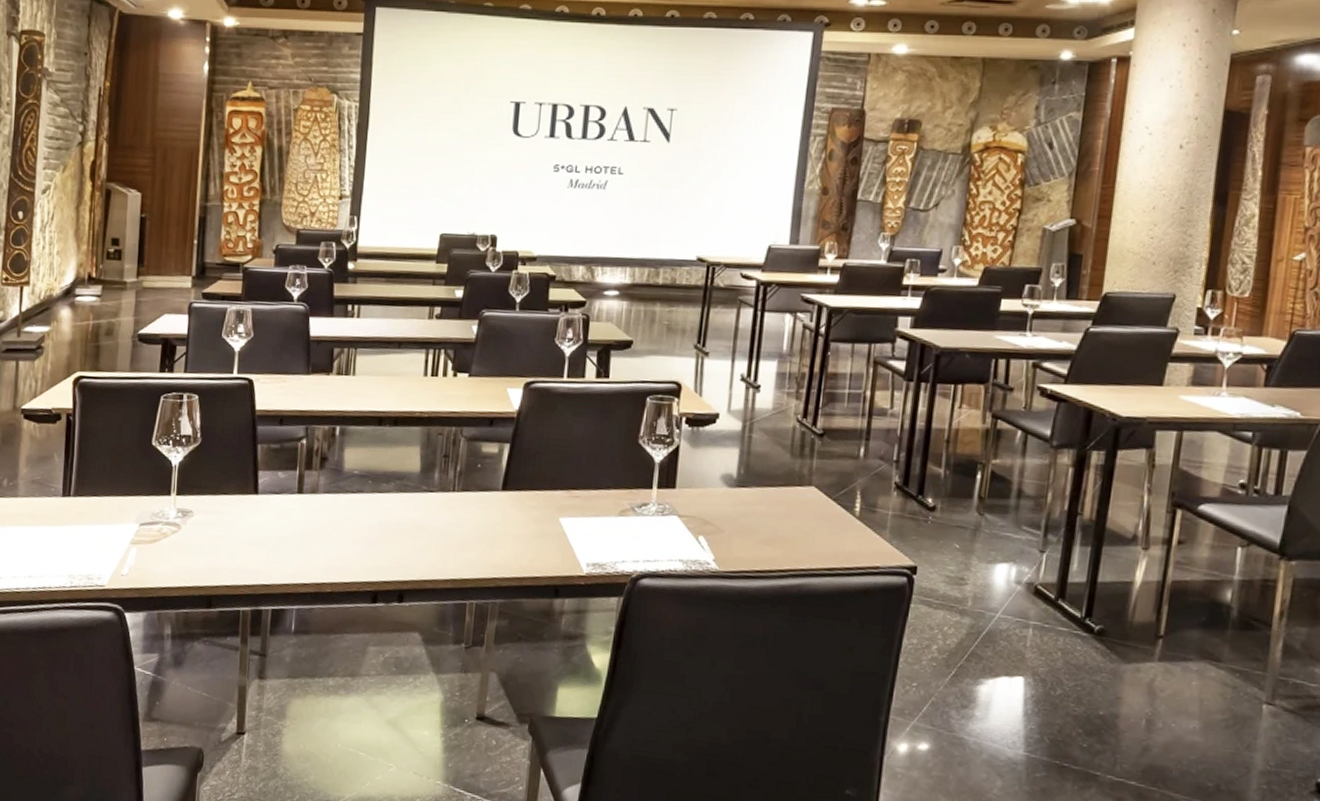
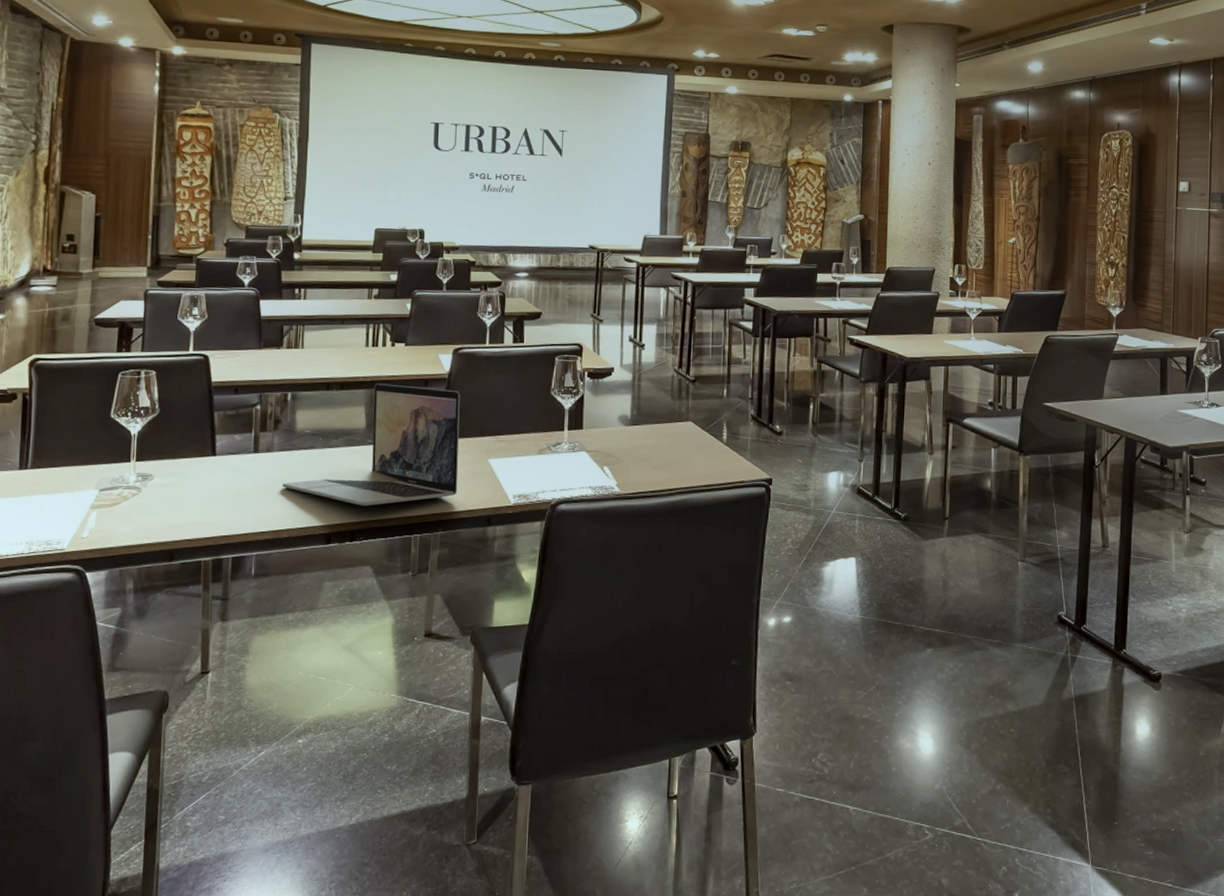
laptop: none [327,420,530,564] -> present [282,383,460,506]

